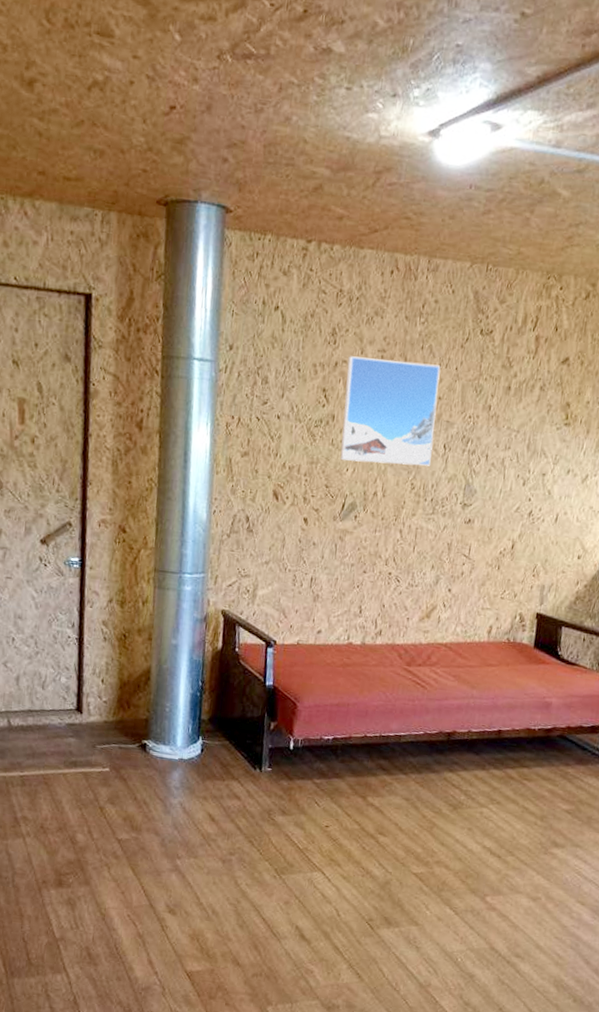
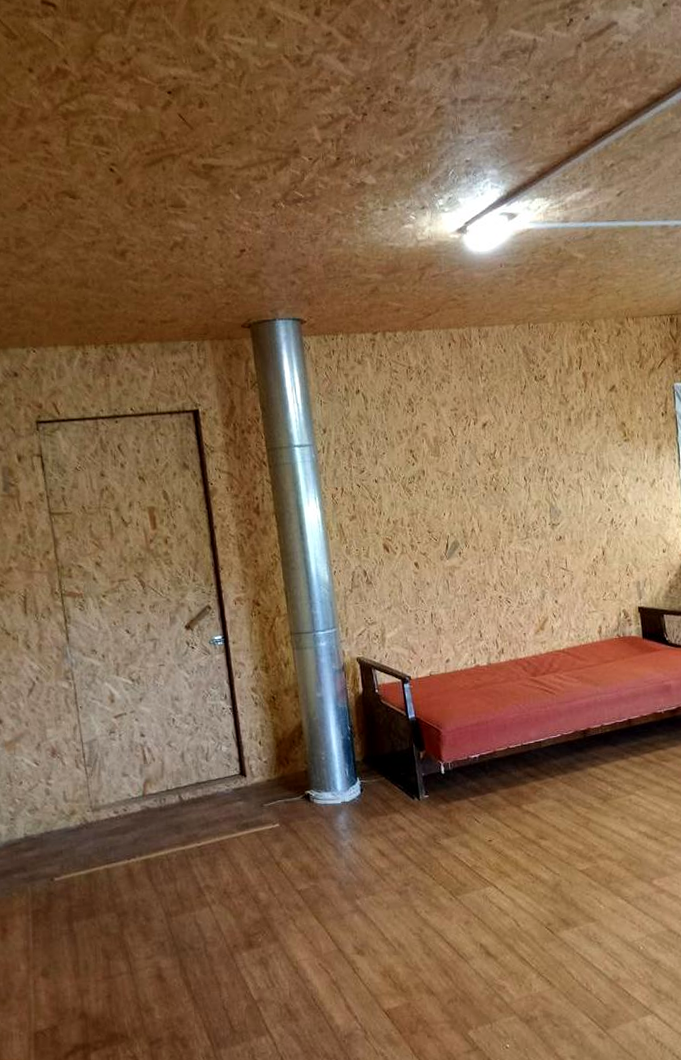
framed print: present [340,356,441,466] -> none [426,412,516,508]

